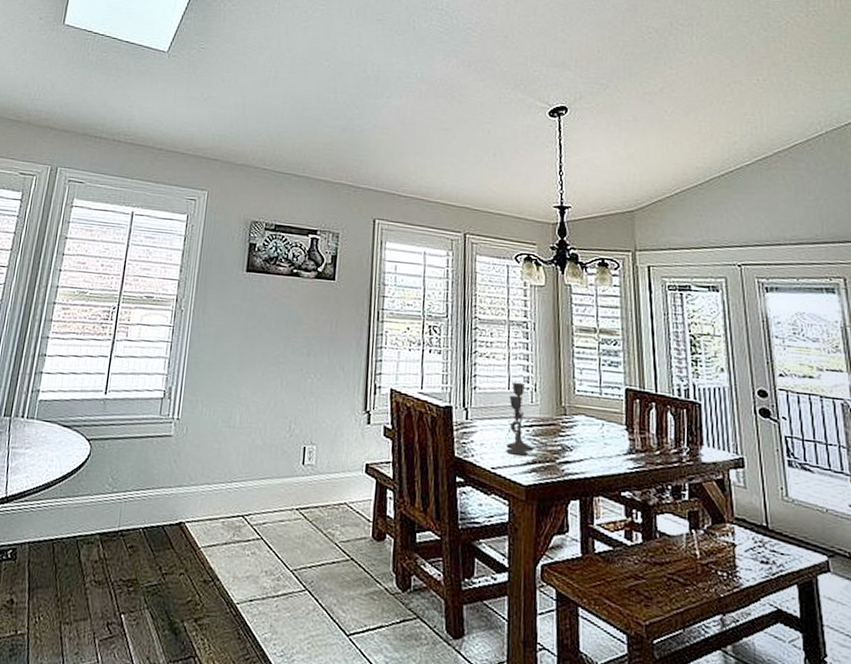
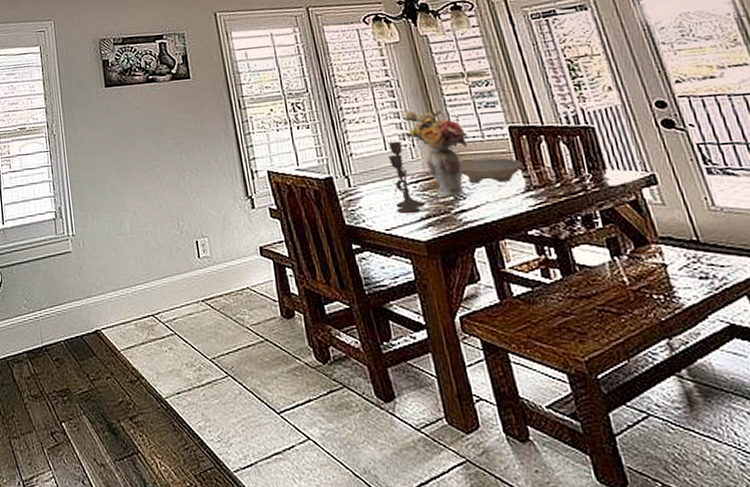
flower arrangement: none [529,354,587,447] -> present [402,110,468,196]
bowl: none [574,413,631,442] -> present [459,157,524,184]

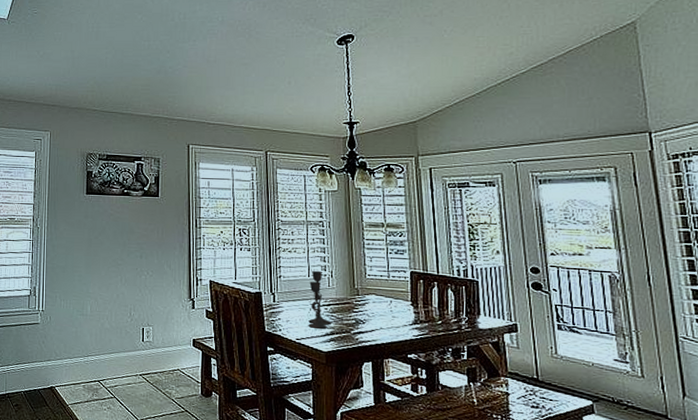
flower arrangement: present [402,110,468,196] -> none [326,247,377,320]
bowl: present [459,157,524,184] -> none [365,293,416,315]

